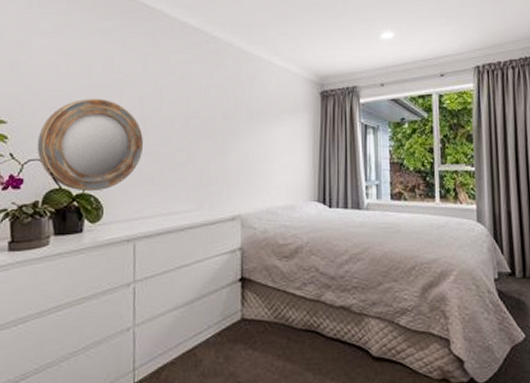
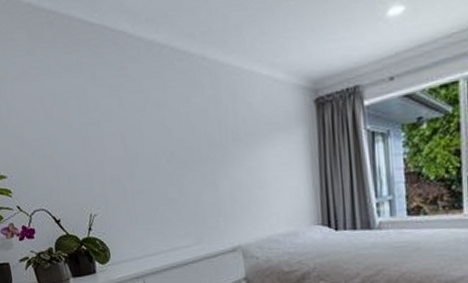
home mirror: present [37,98,144,192] -> none [36,141,135,236]

